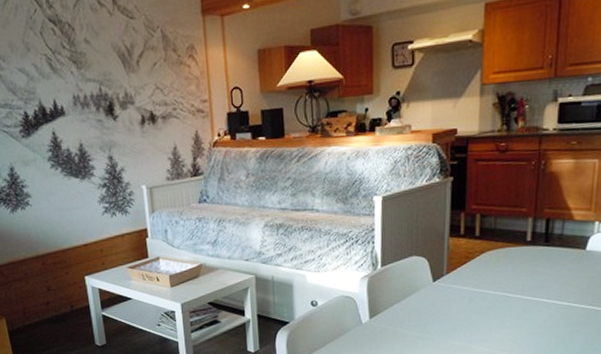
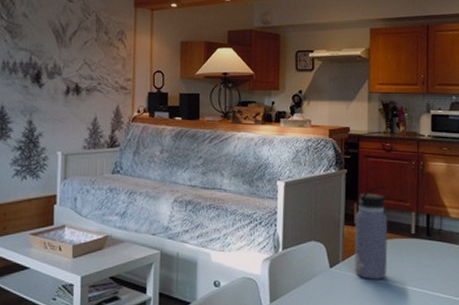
water bottle: none [459,191,503,291] -> present [353,185,389,279]

